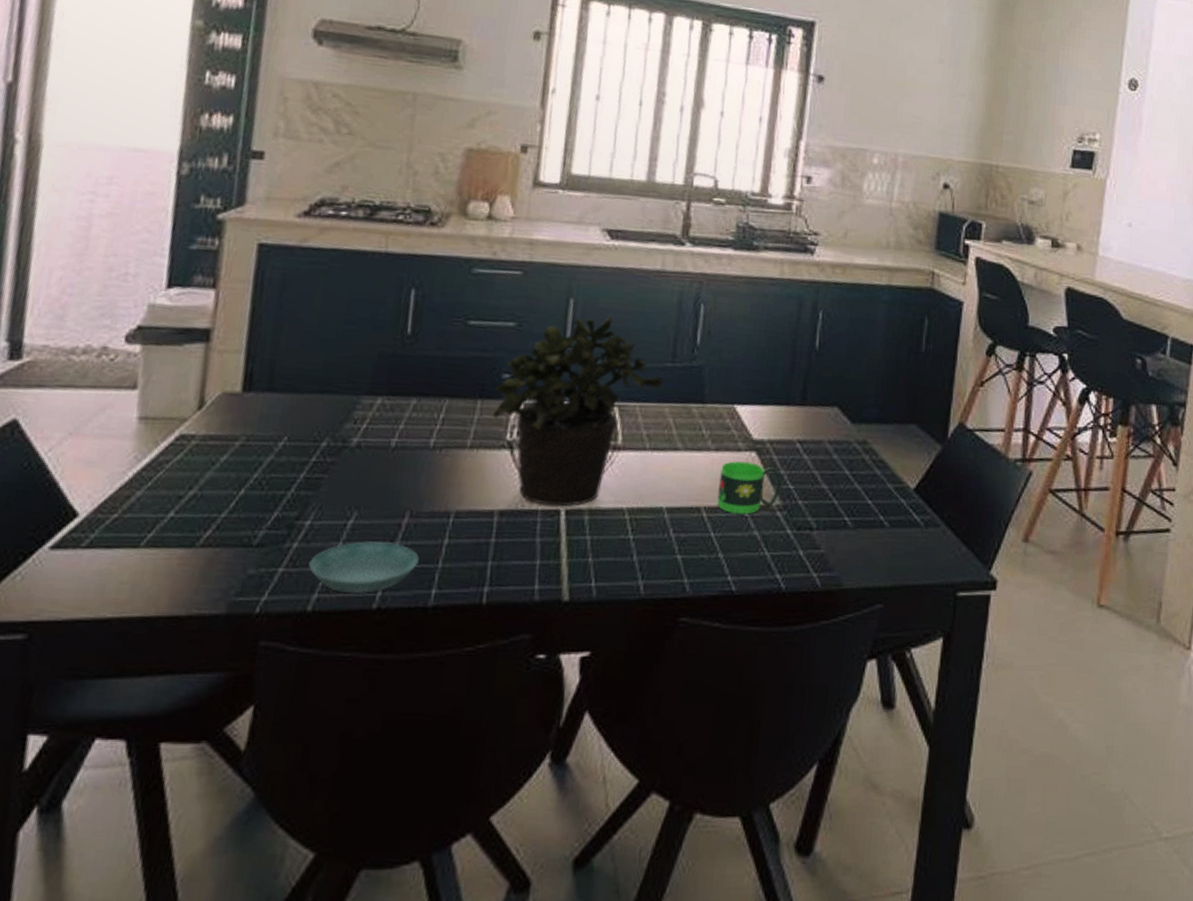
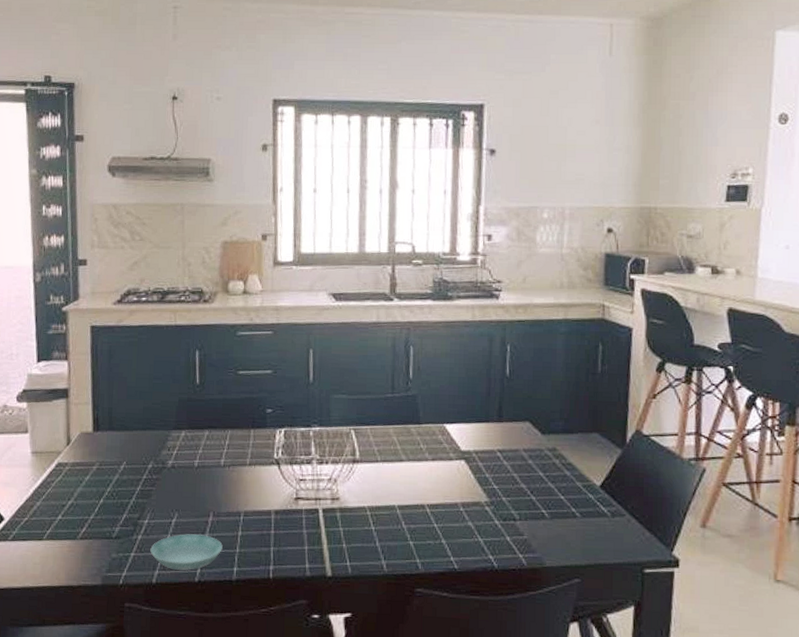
potted plant: present [493,315,663,507] -> none [263,360,386,507]
mug: present [717,461,782,515] -> none [437,468,488,509]

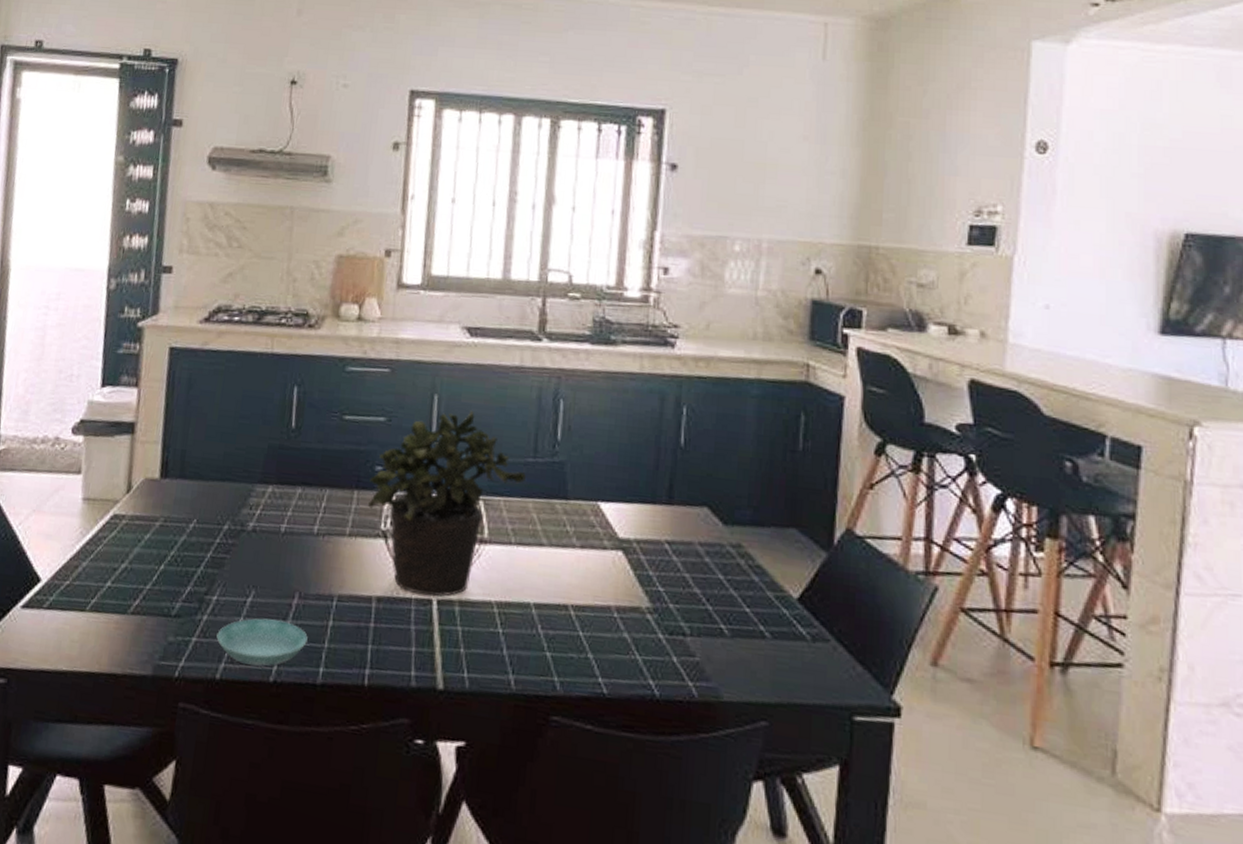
potted plant: none [263,360,386,507] -> present [368,410,526,597]

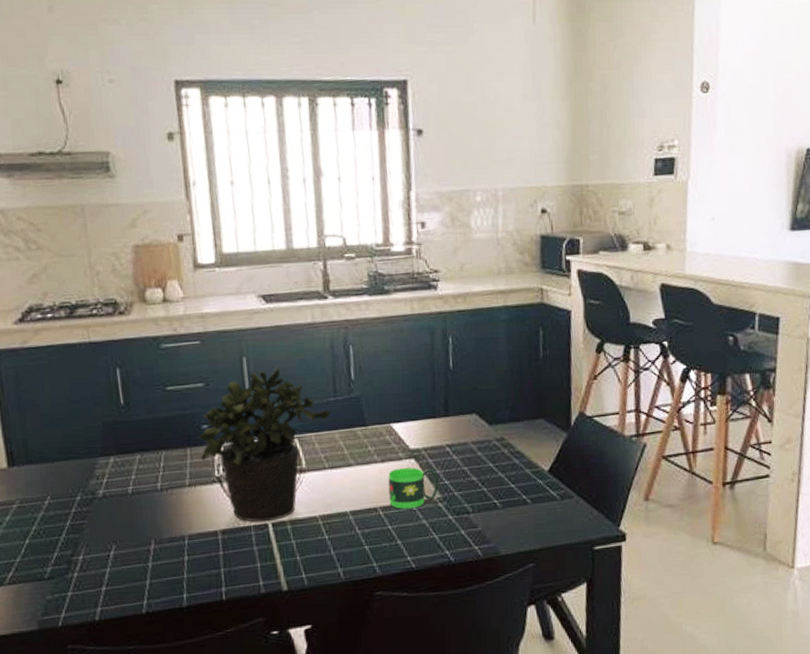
saucer: present [216,618,308,667] -> none [89,564,169,604]
mug: none [584,559,651,615] -> present [388,467,439,509]

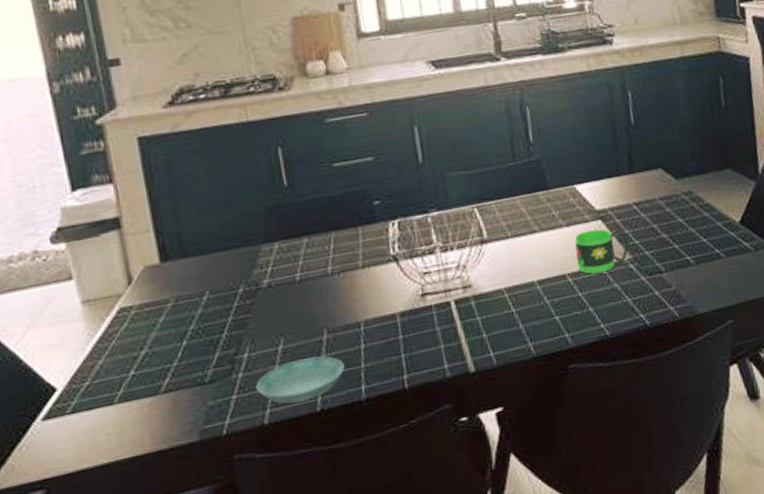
saucer: none [89,564,169,604] -> present [256,356,345,404]
potted plant: present [199,366,330,522] -> none [371,133,510,301]

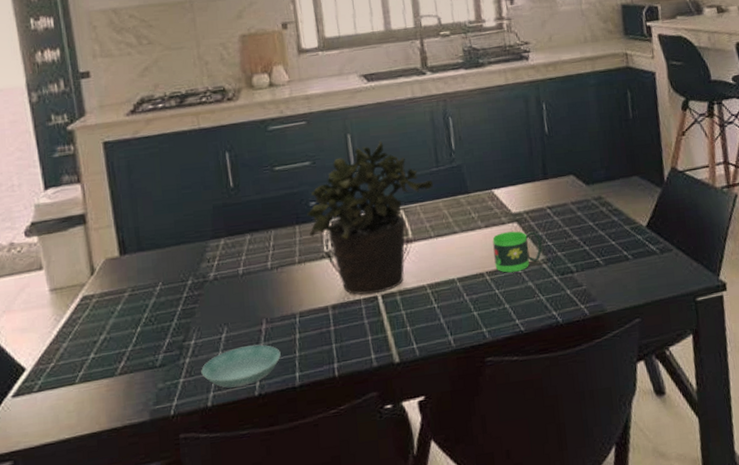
potted plant: none [371,133,510,301] -> present [307,140,433,295]

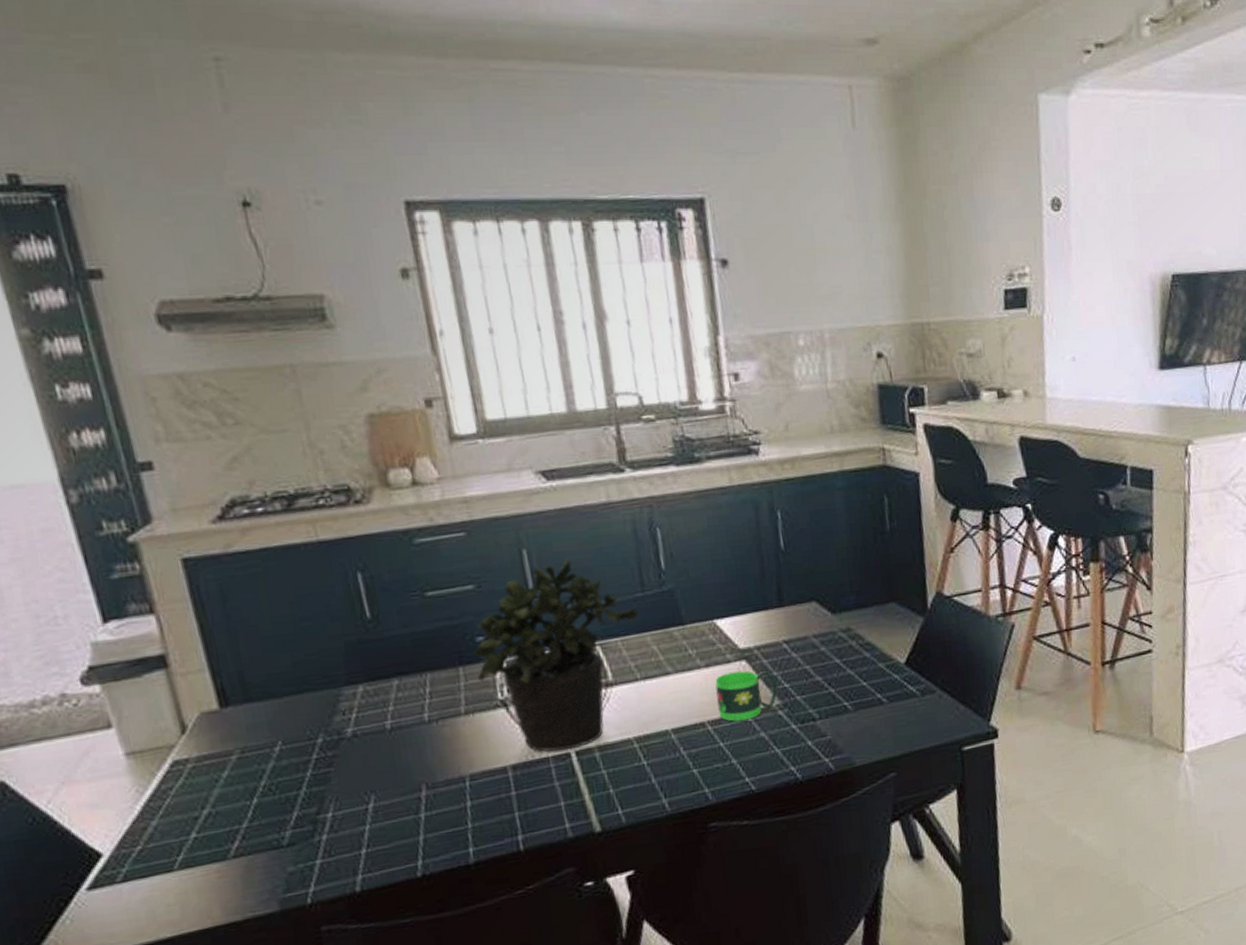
saucer: present [201,344,281,388] -> none [343,815,448,869]

